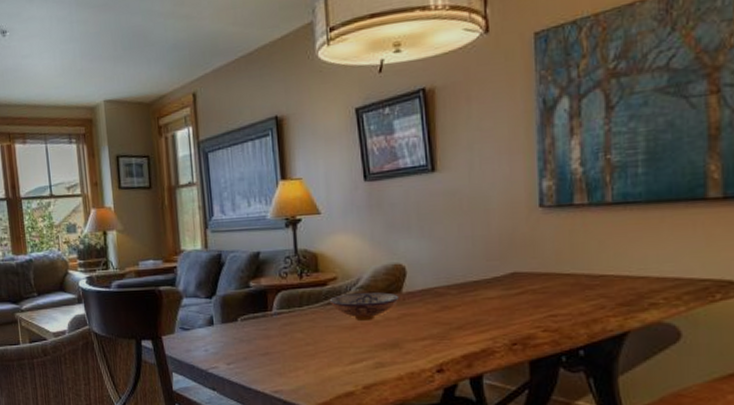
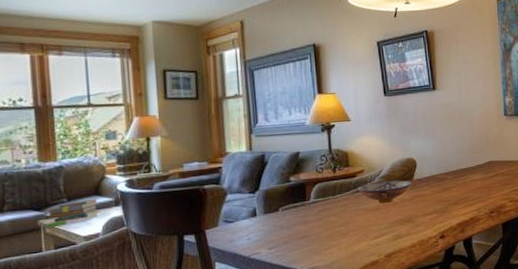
books: none [21,294,66,322] -> present [45,198,101,229]

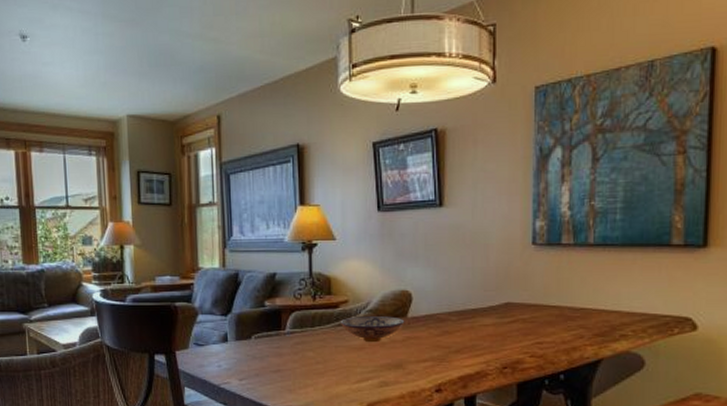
books: present [45,198,101,229] -> none [29,306,78,333]

